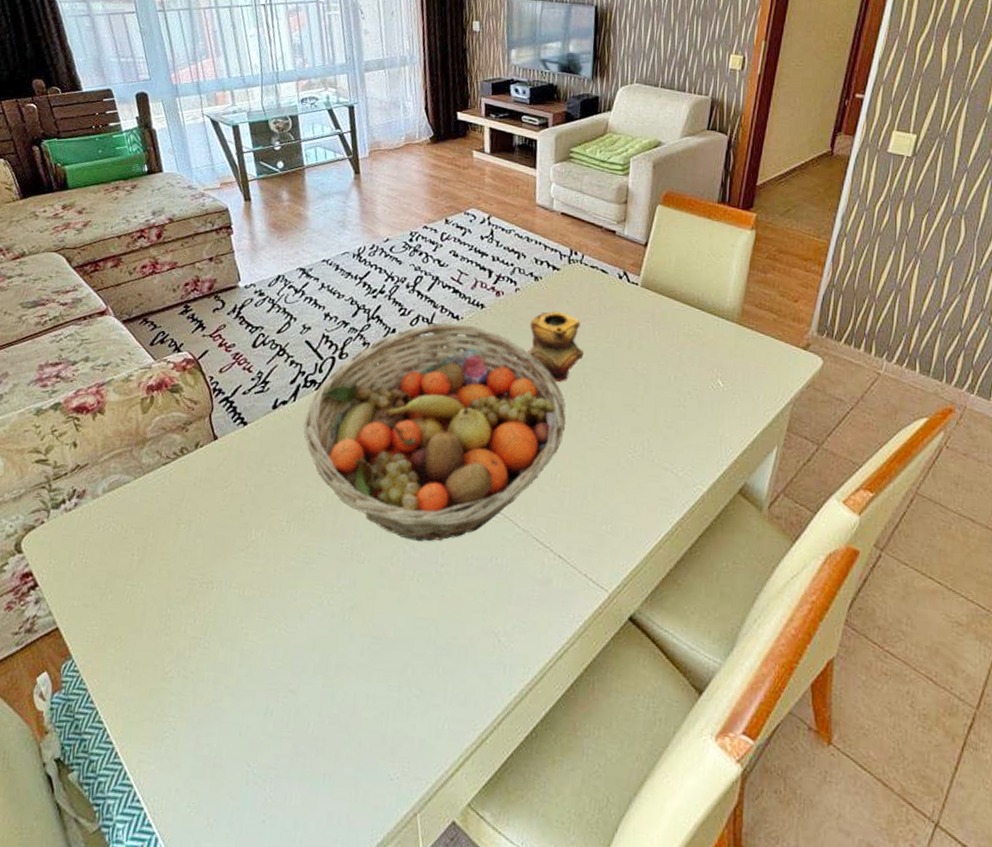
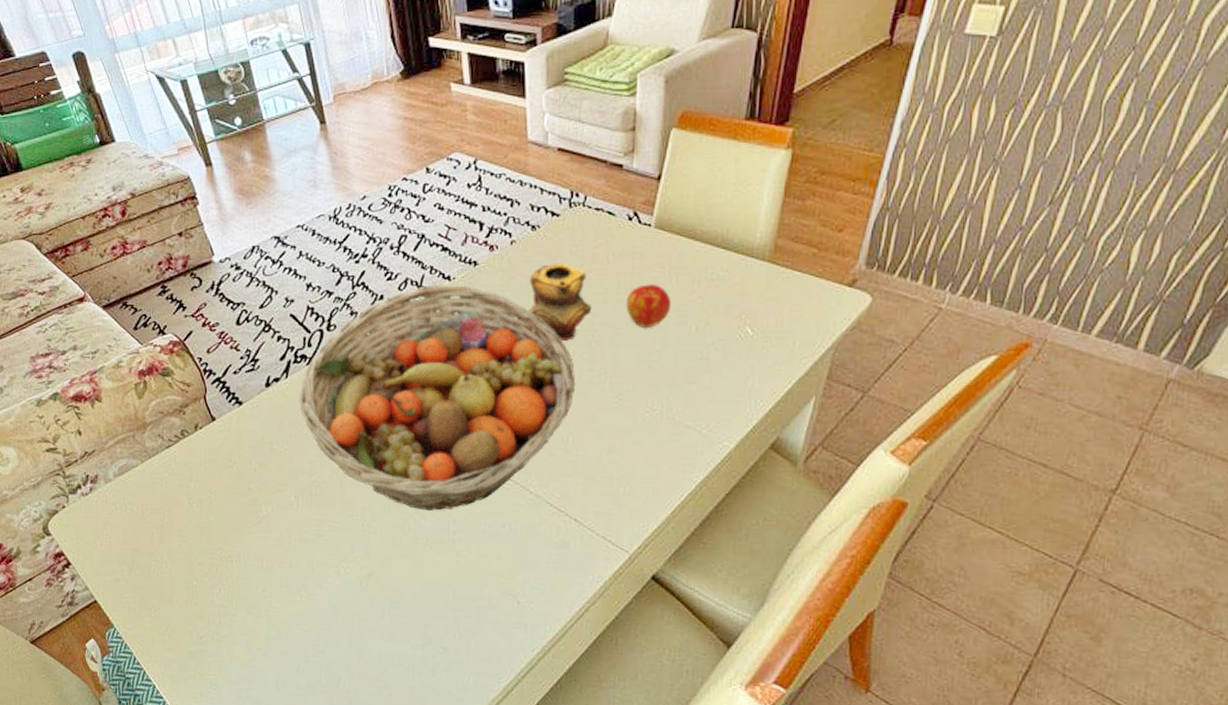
apple: none [614,335,654,375] -> present [625,284,672,328]

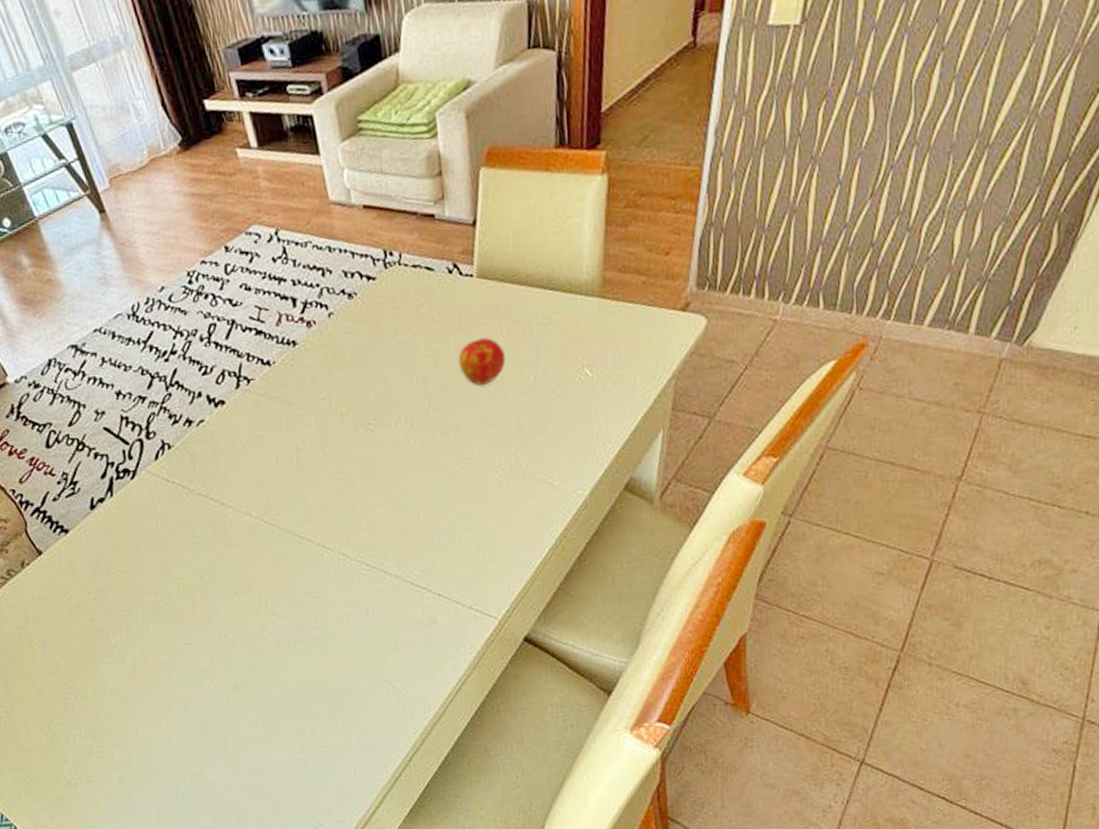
fruit basket: present [299,284,576,511] -> none [128,368,419,611]
teapot: present [529,263,592,341] -> none [354,329,425,412]

